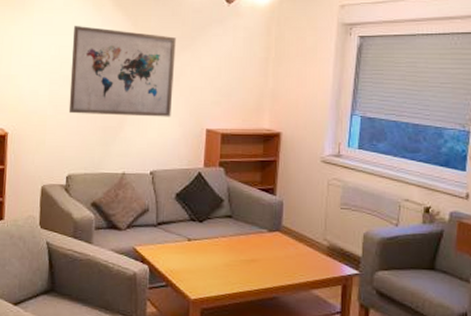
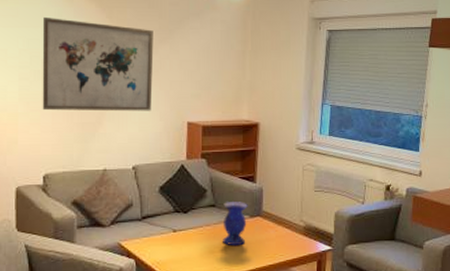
vase: none [239,214,267,261] -> present [222,202,248,246]

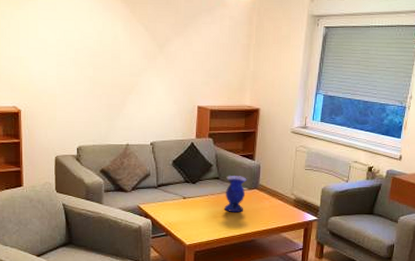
wall art: present [42,16,154,111] -> none [76,11,170,96]

